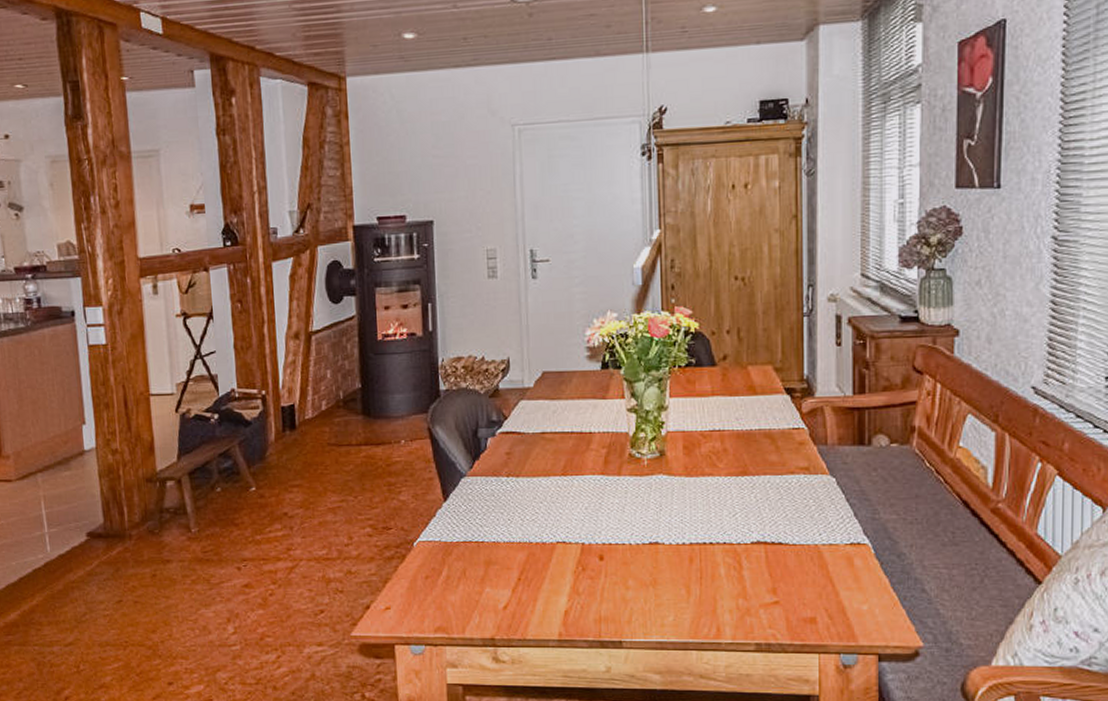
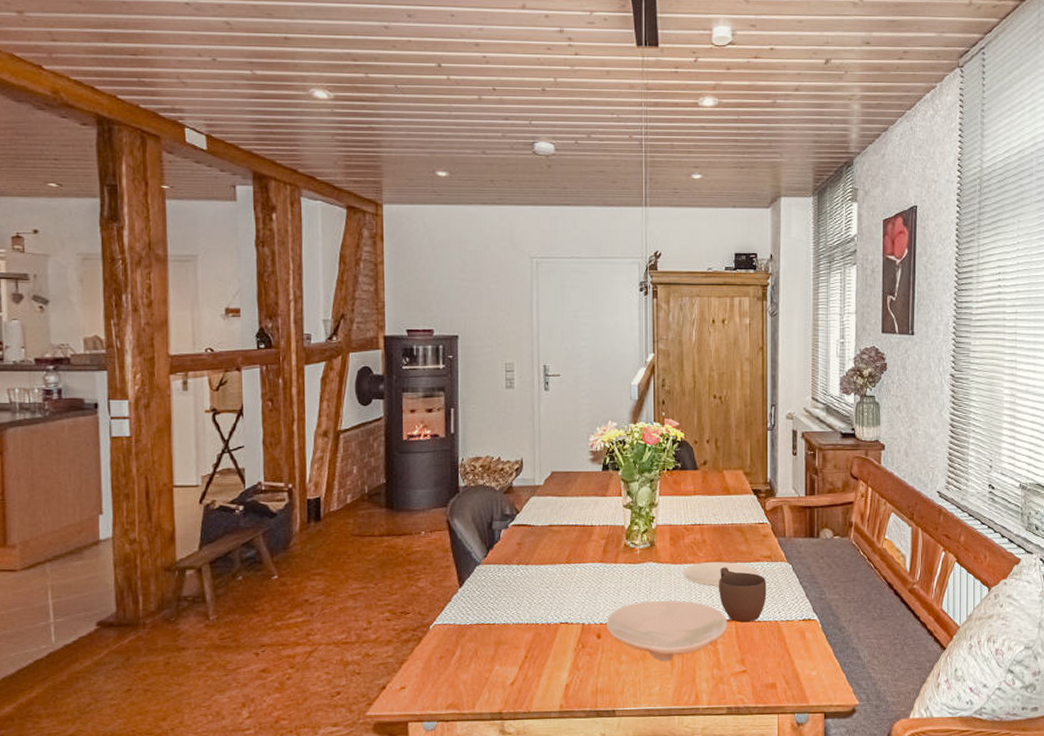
bowl: none [609,518,755,588] -> present [605,600,728,661]
plate: none [699,473,793,503] -> present [683,561,758,587]
cup: none [744,480,804,545] -> present [719,567,767,622]

